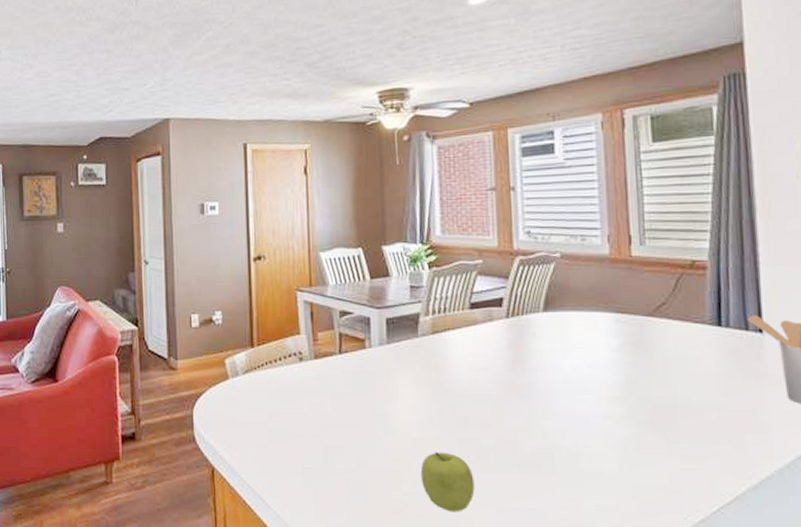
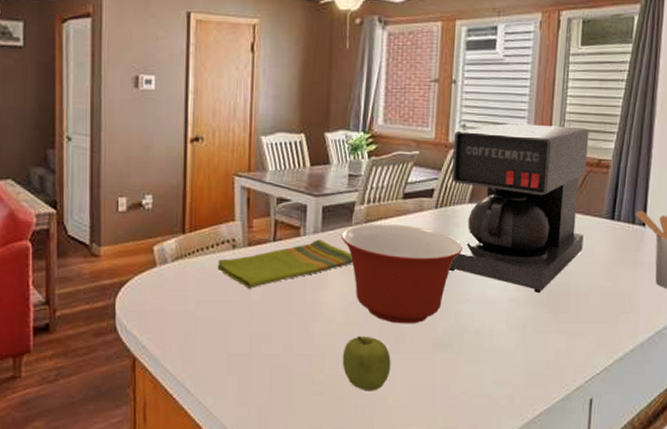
dish towel: none [286,351,423,401] -> present [217,239,353,289]
mixing bowl: none [407,335,543,441] -> present [341,224,464,324]
coffee maker: none [519,226,686,409] -> present [449,123,589,294]

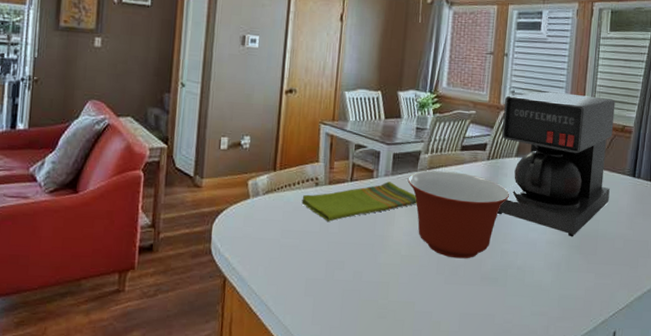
fruit: present [342,336,391,392] -> none [404,267,446,317]

